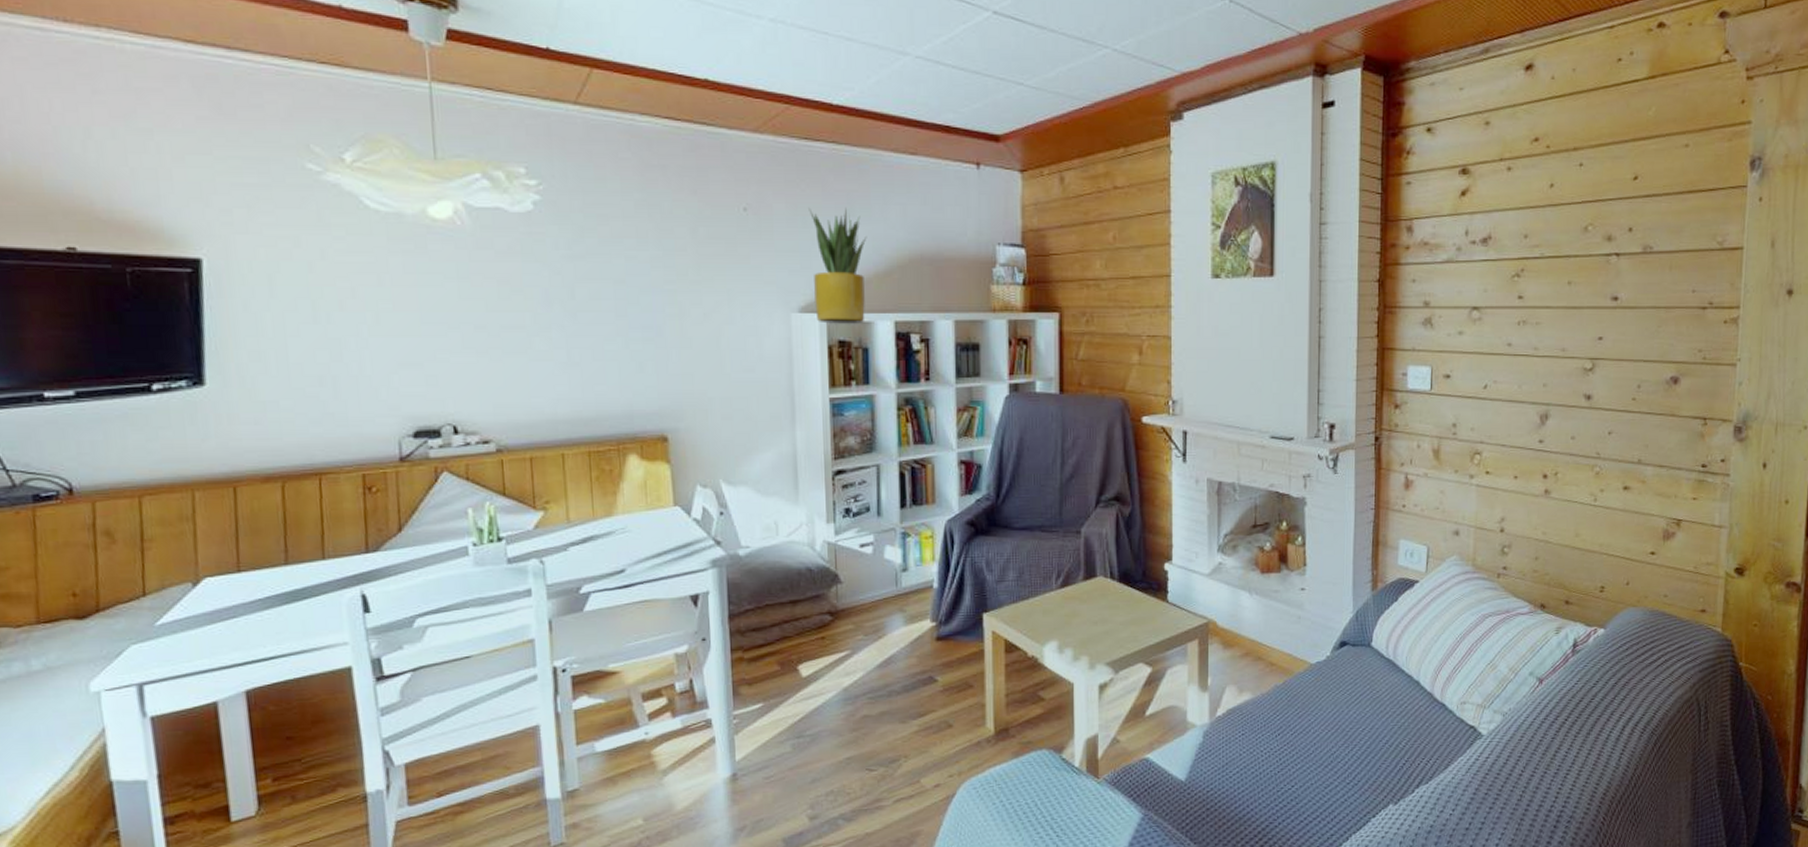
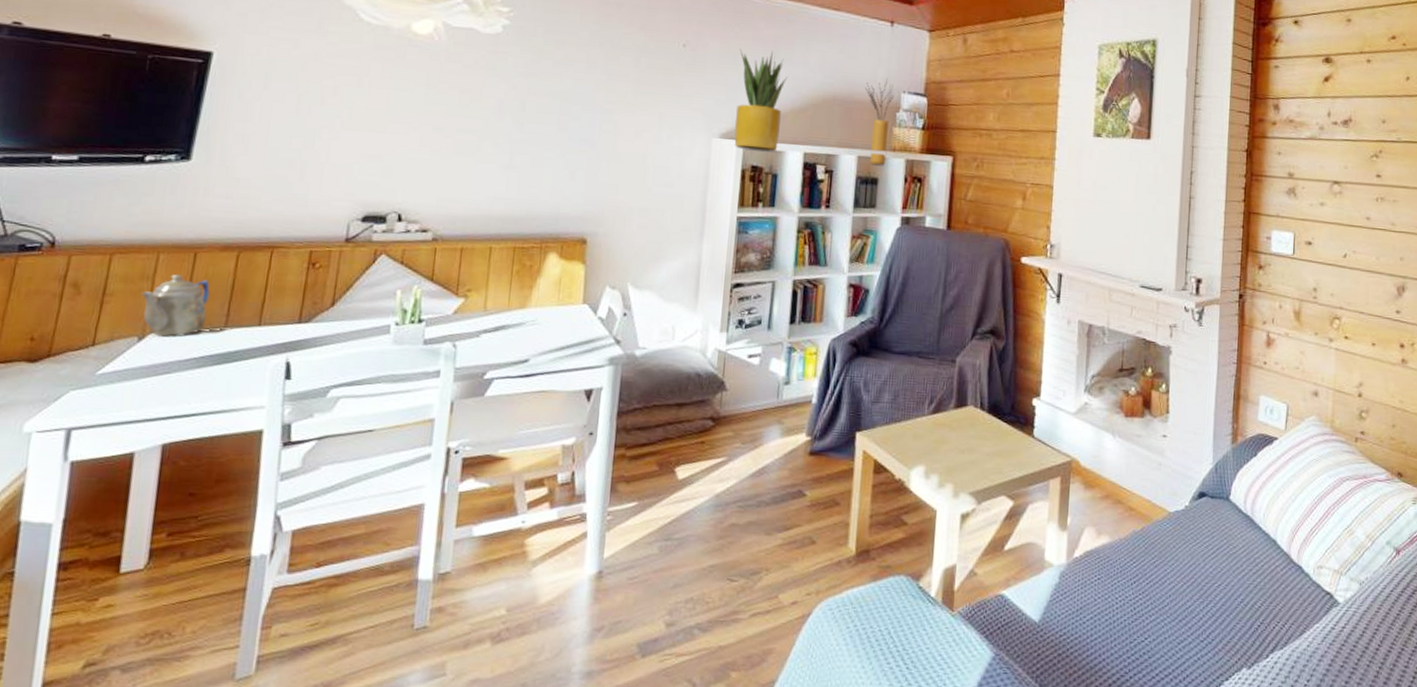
teapot: none [184,513,263,580] -> present [141,274,210,337]
vase: none [954,229,988,330] -> present [864,78,894,166]

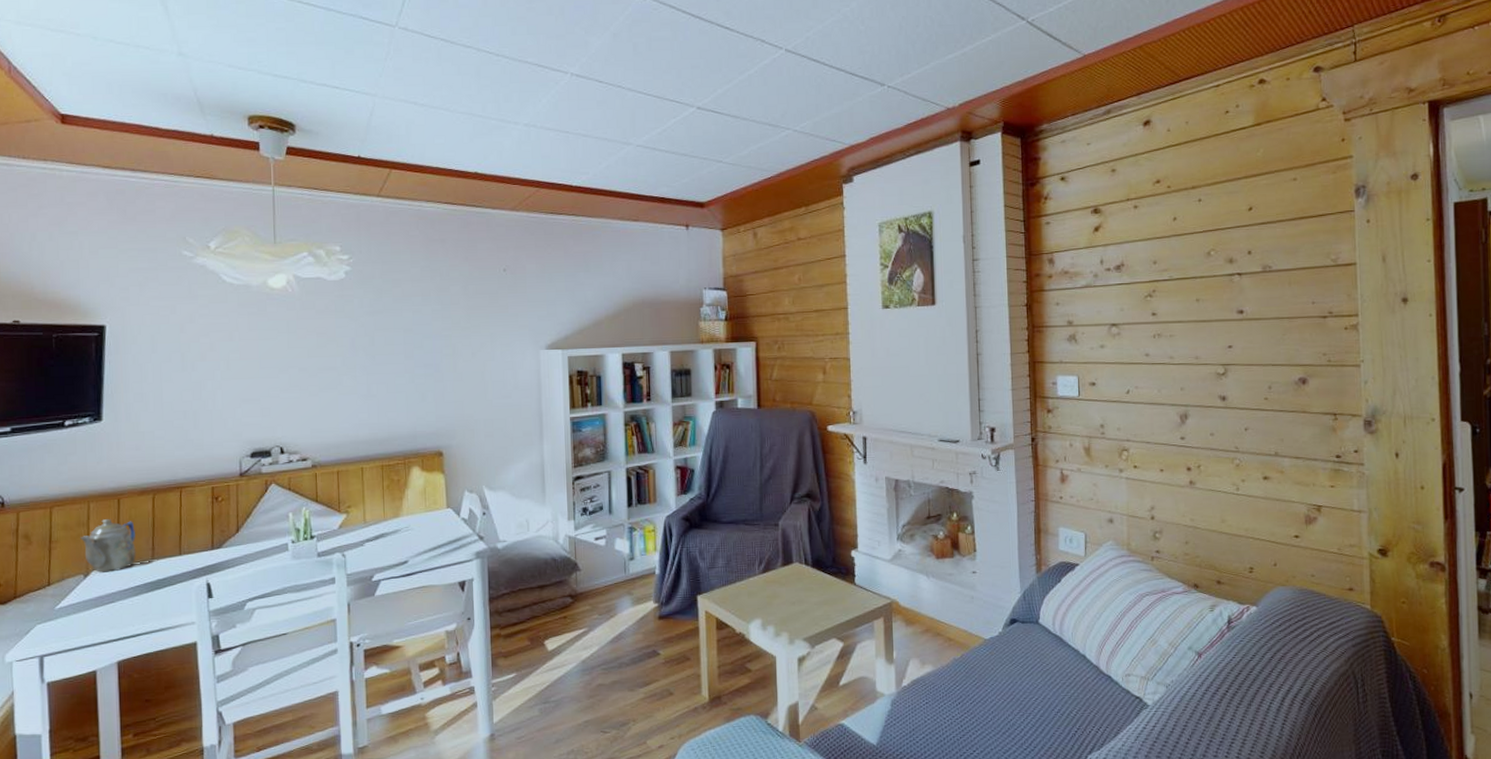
planter: present [734,49,788,152] -> none [554,265,600,358]
vase: present [864,78,894,166] -> none [669,277,696,358]

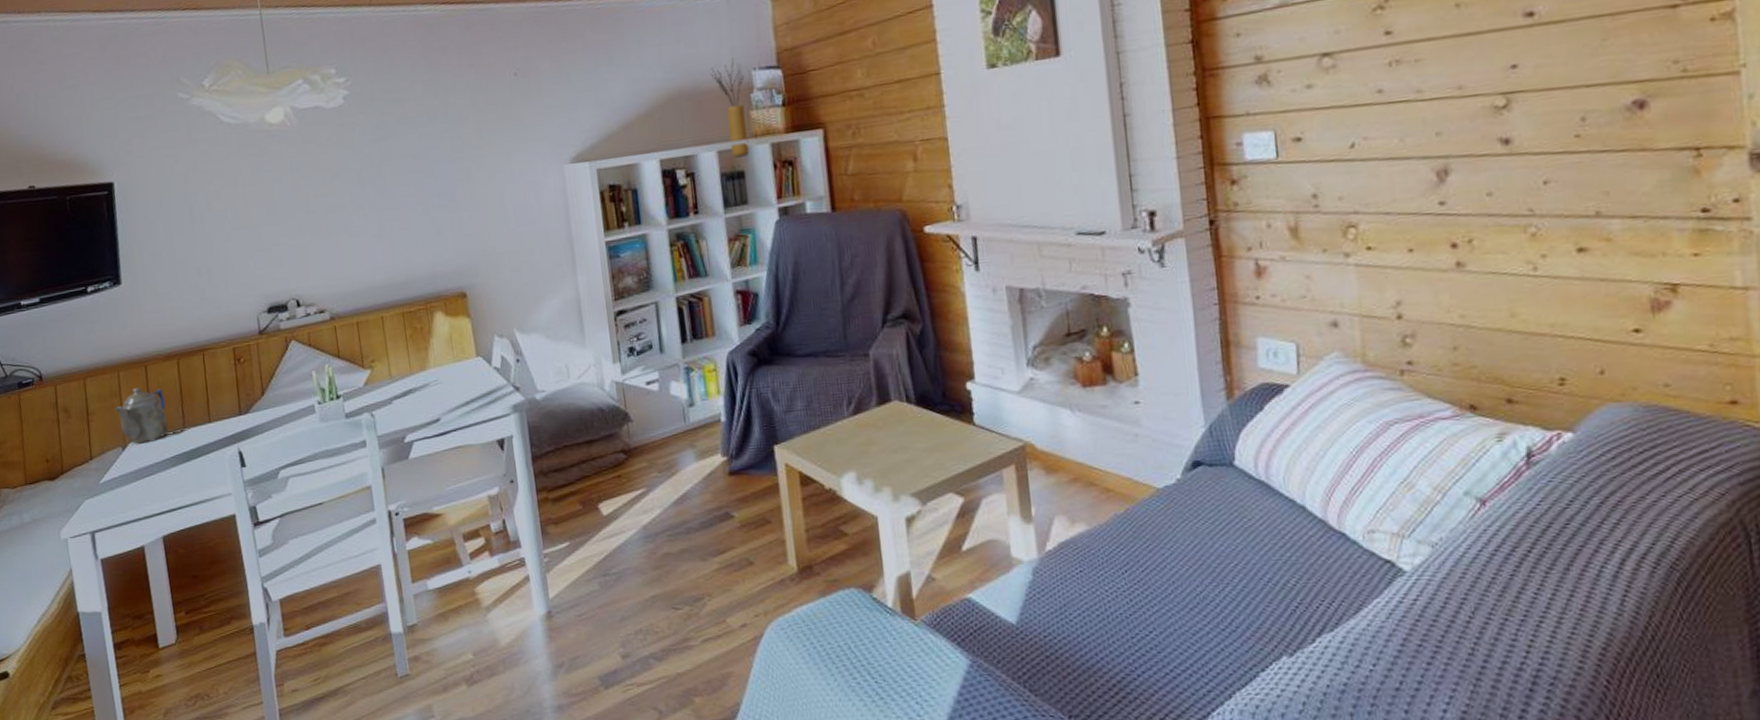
vase: none [669,277,696,358] -> present [710,57,750,158]

